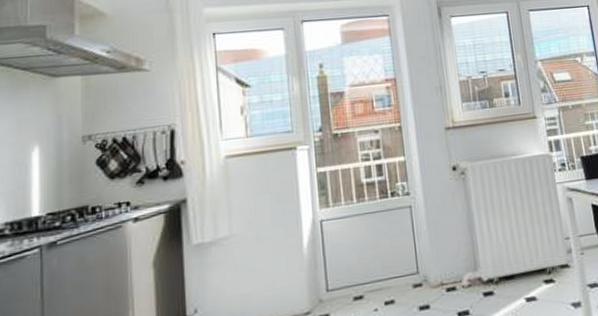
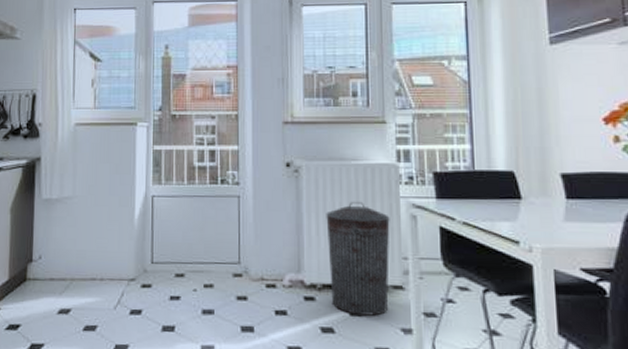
trash can: none [494,192,558,301] -> present [326,201,390,316]

